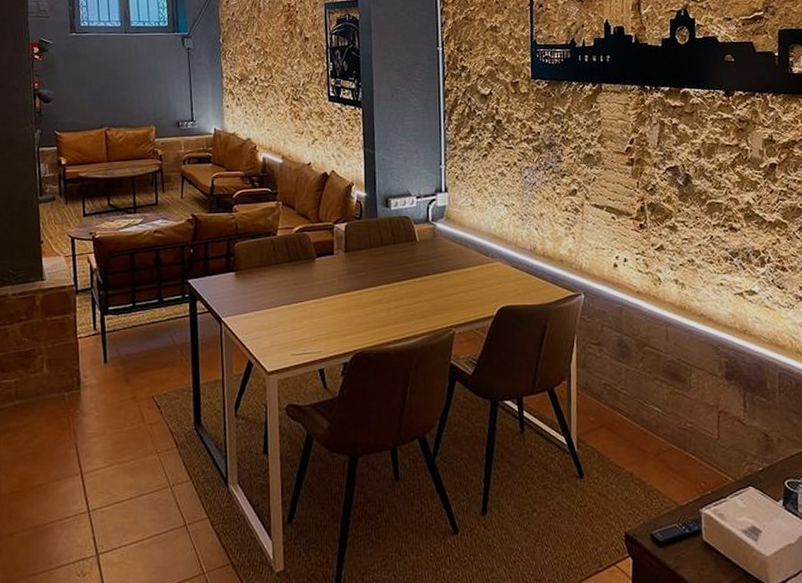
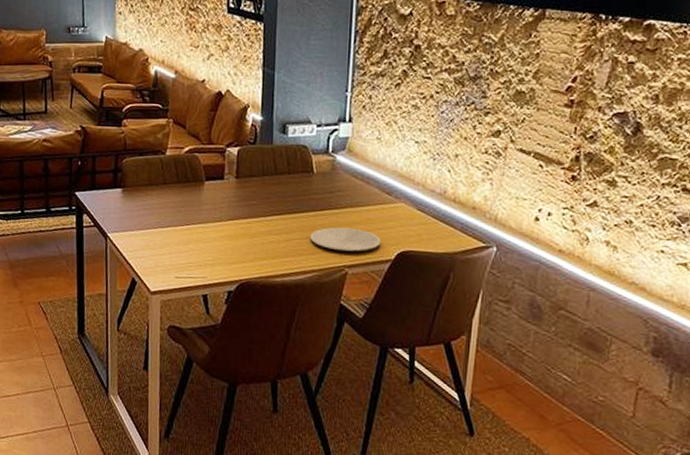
plate: none [418,289,483,313] -> present [310,227,381,252]

